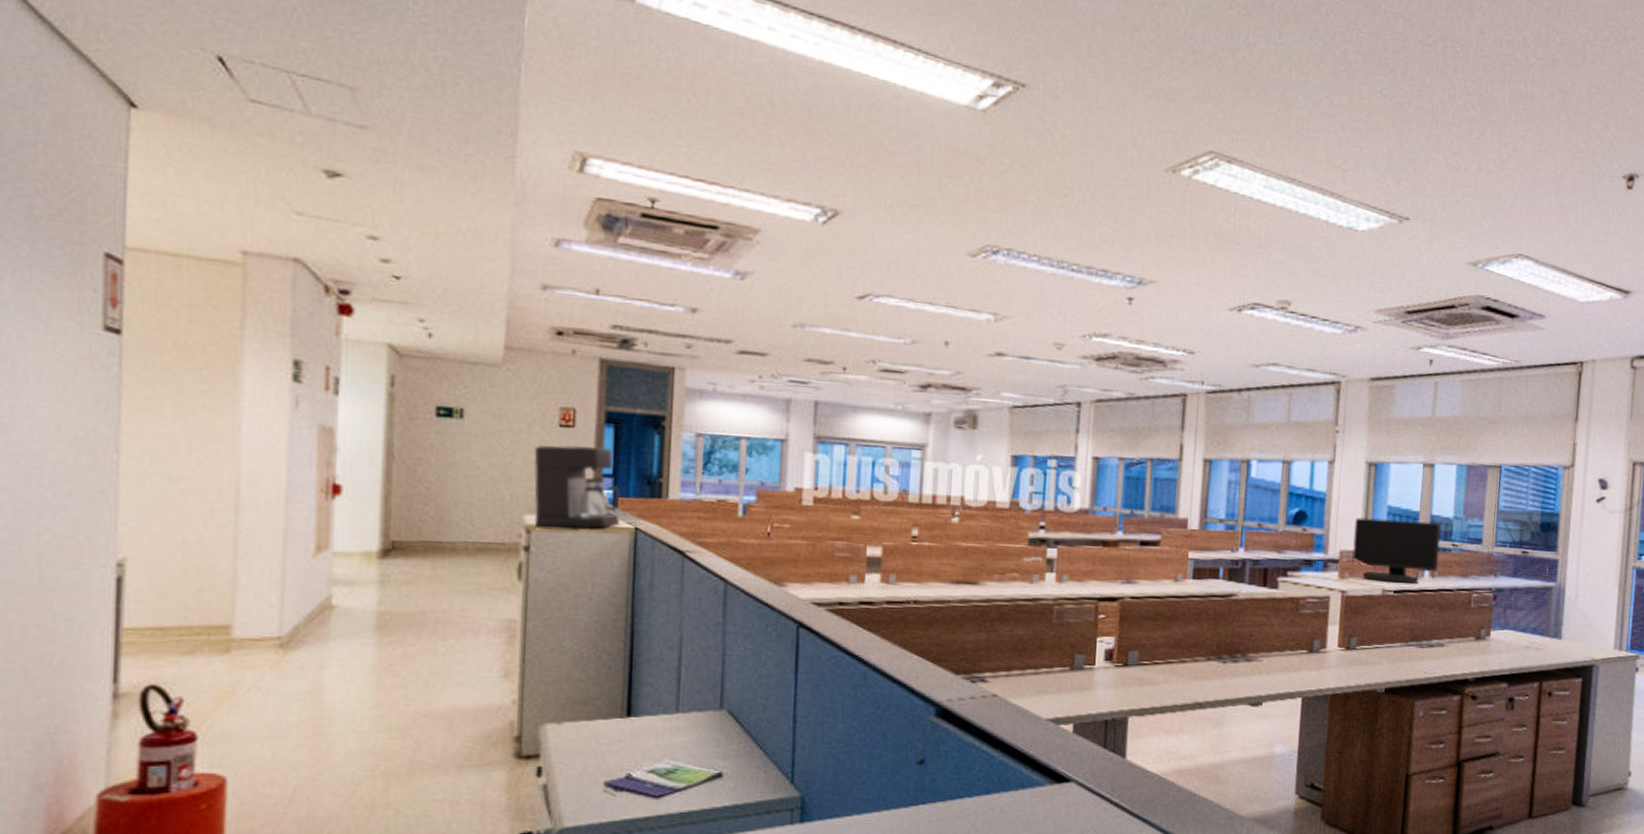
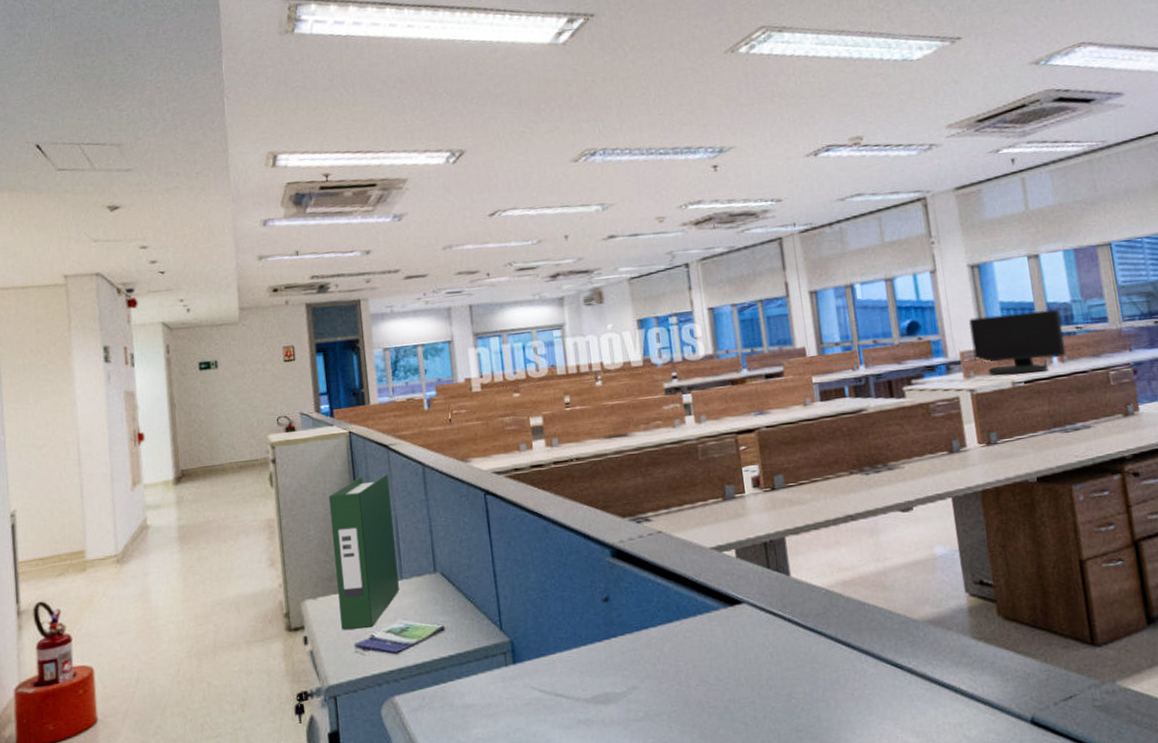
coffee maker: present [533,444,619,529] -> none [269,372,337,443]
binder: none [590,583,679,764] -> present [328,473,399,630]

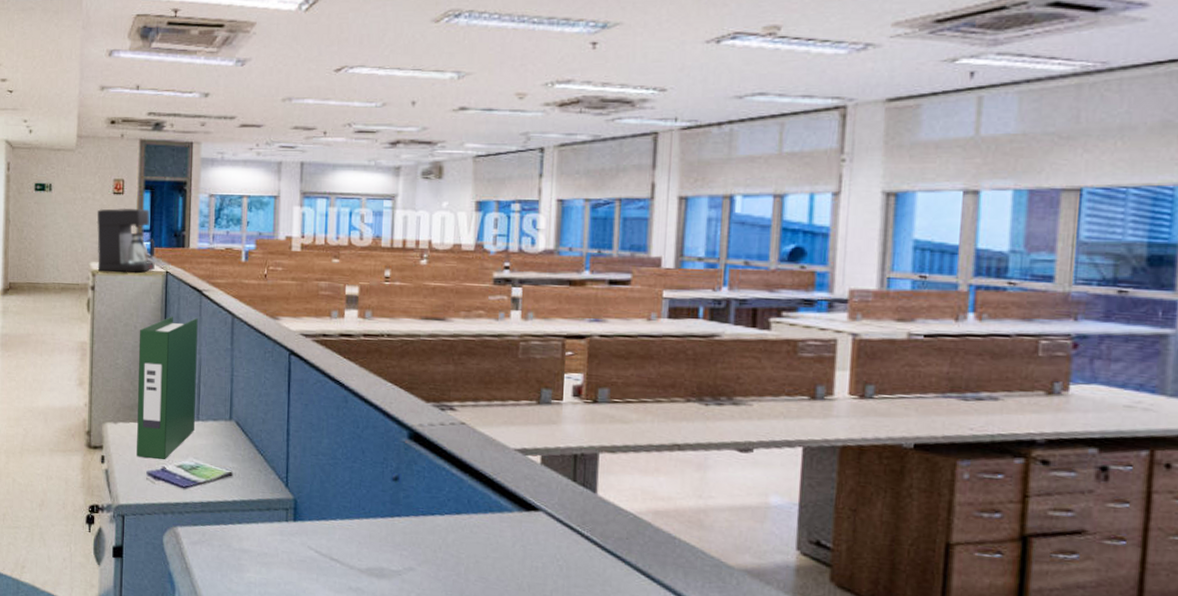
coffee maker: none [269,372,337,443] -> present [96,208,155,273]
monitor: present [968,309,1066,375] -> none [866,253,992,327]

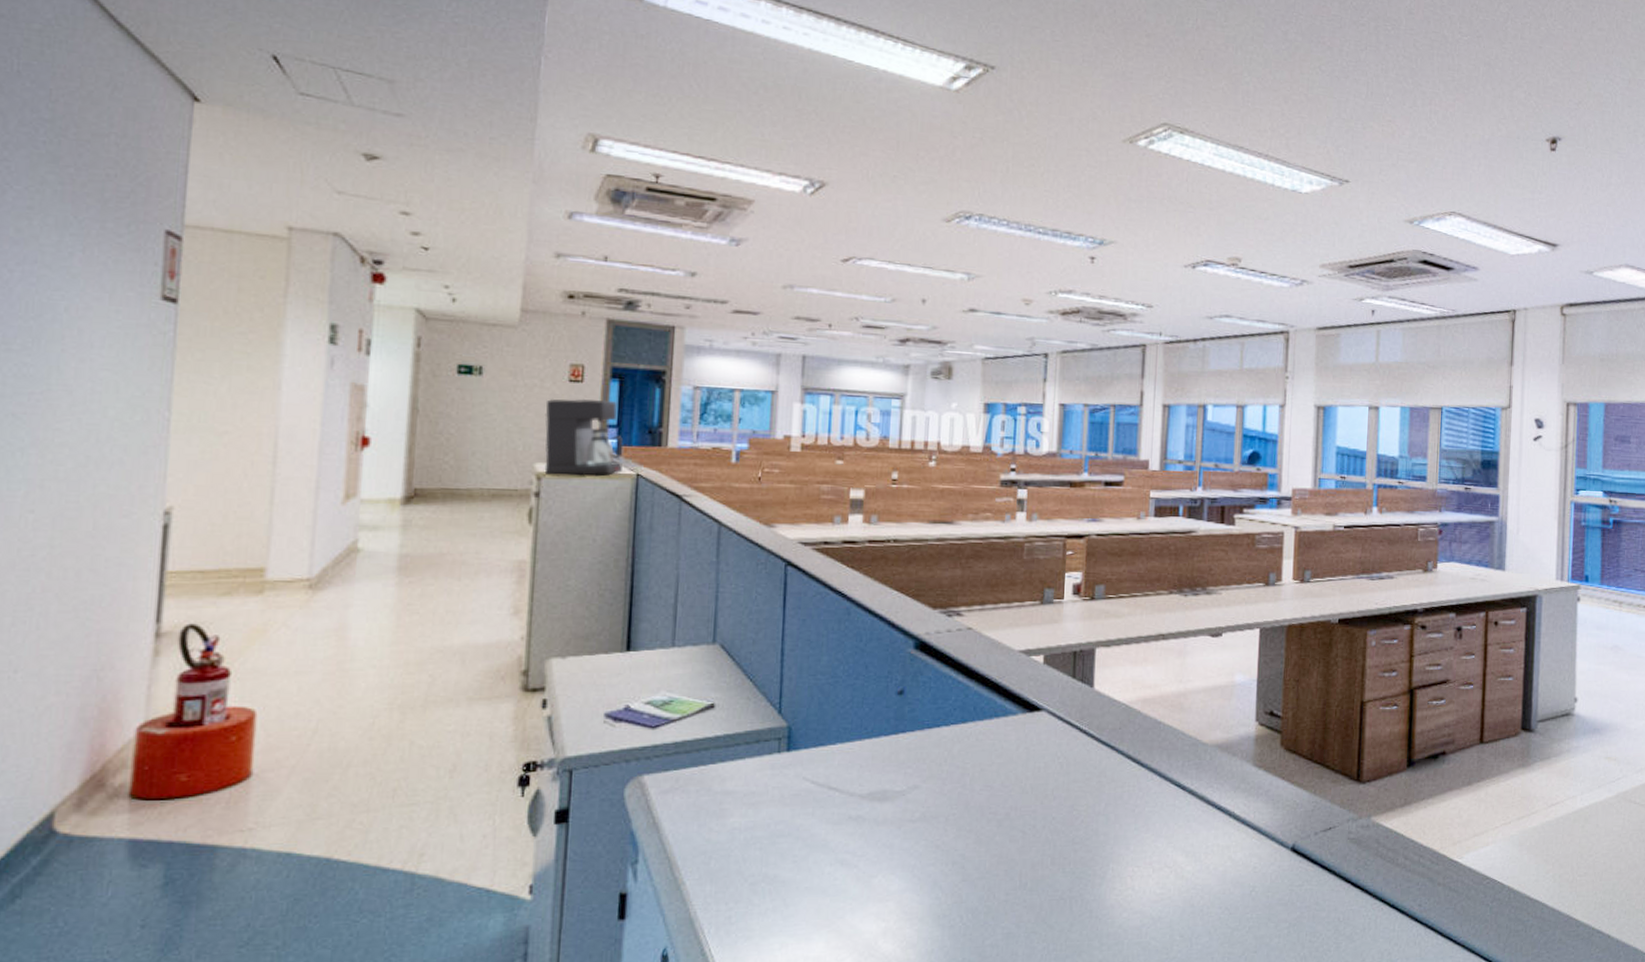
binder: present [136,316,198,459] -> none [591,526,676,696]

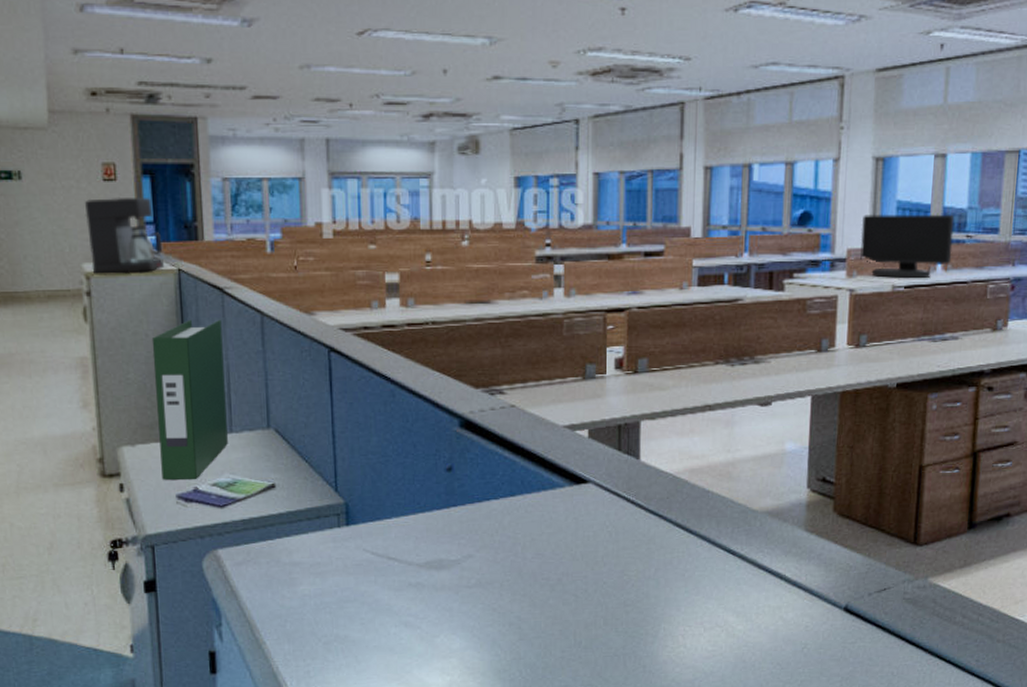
binder: none [591,526,676,696] -> present [151,319,228,480]
monitor: none [1304,457,1388,519] -> present [860,214,955,279]

